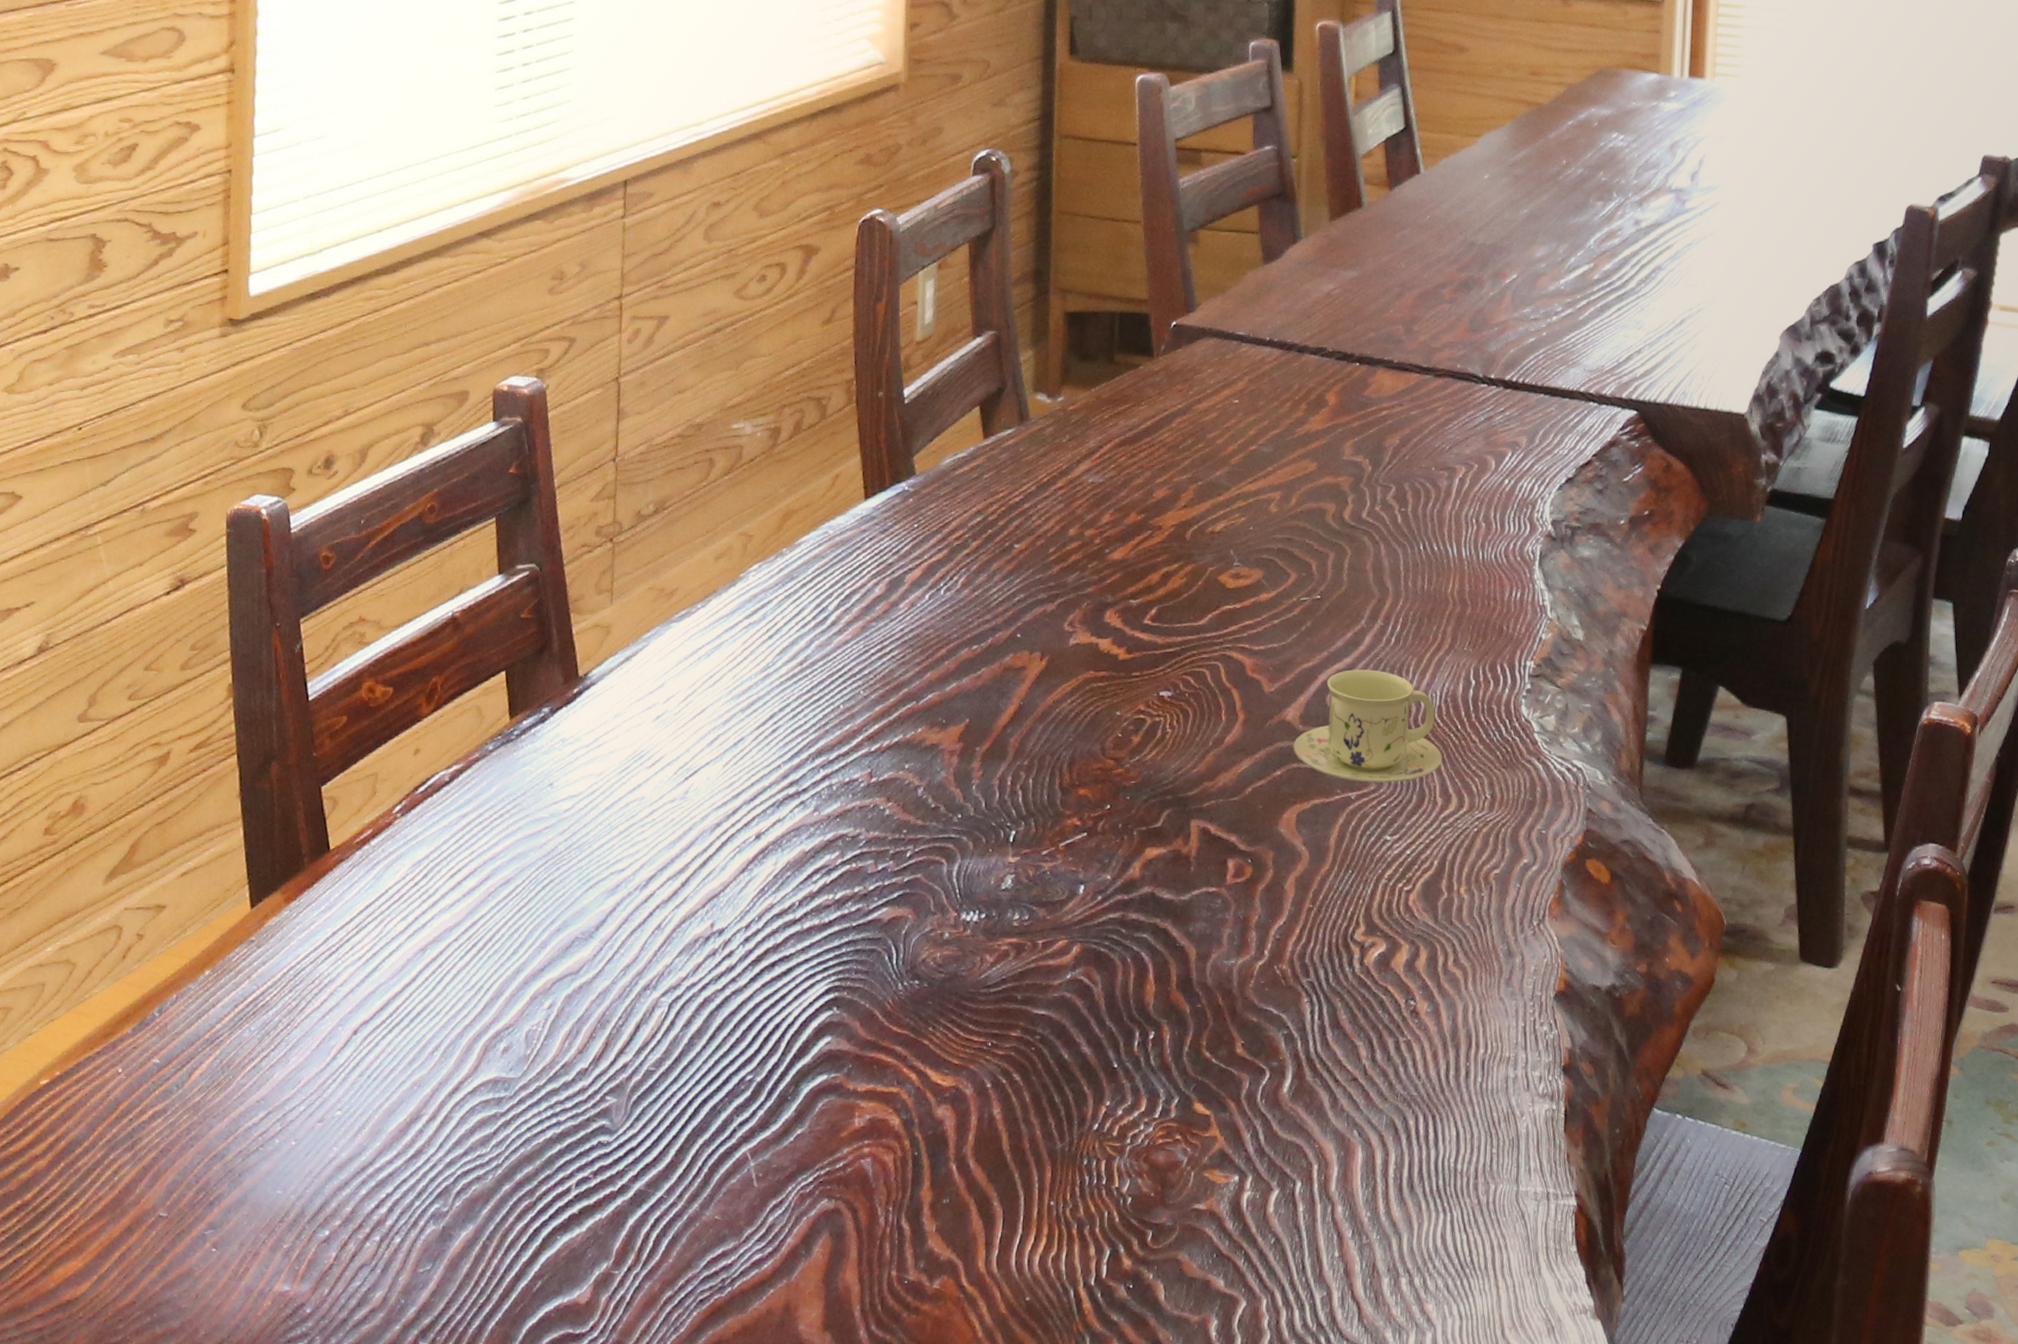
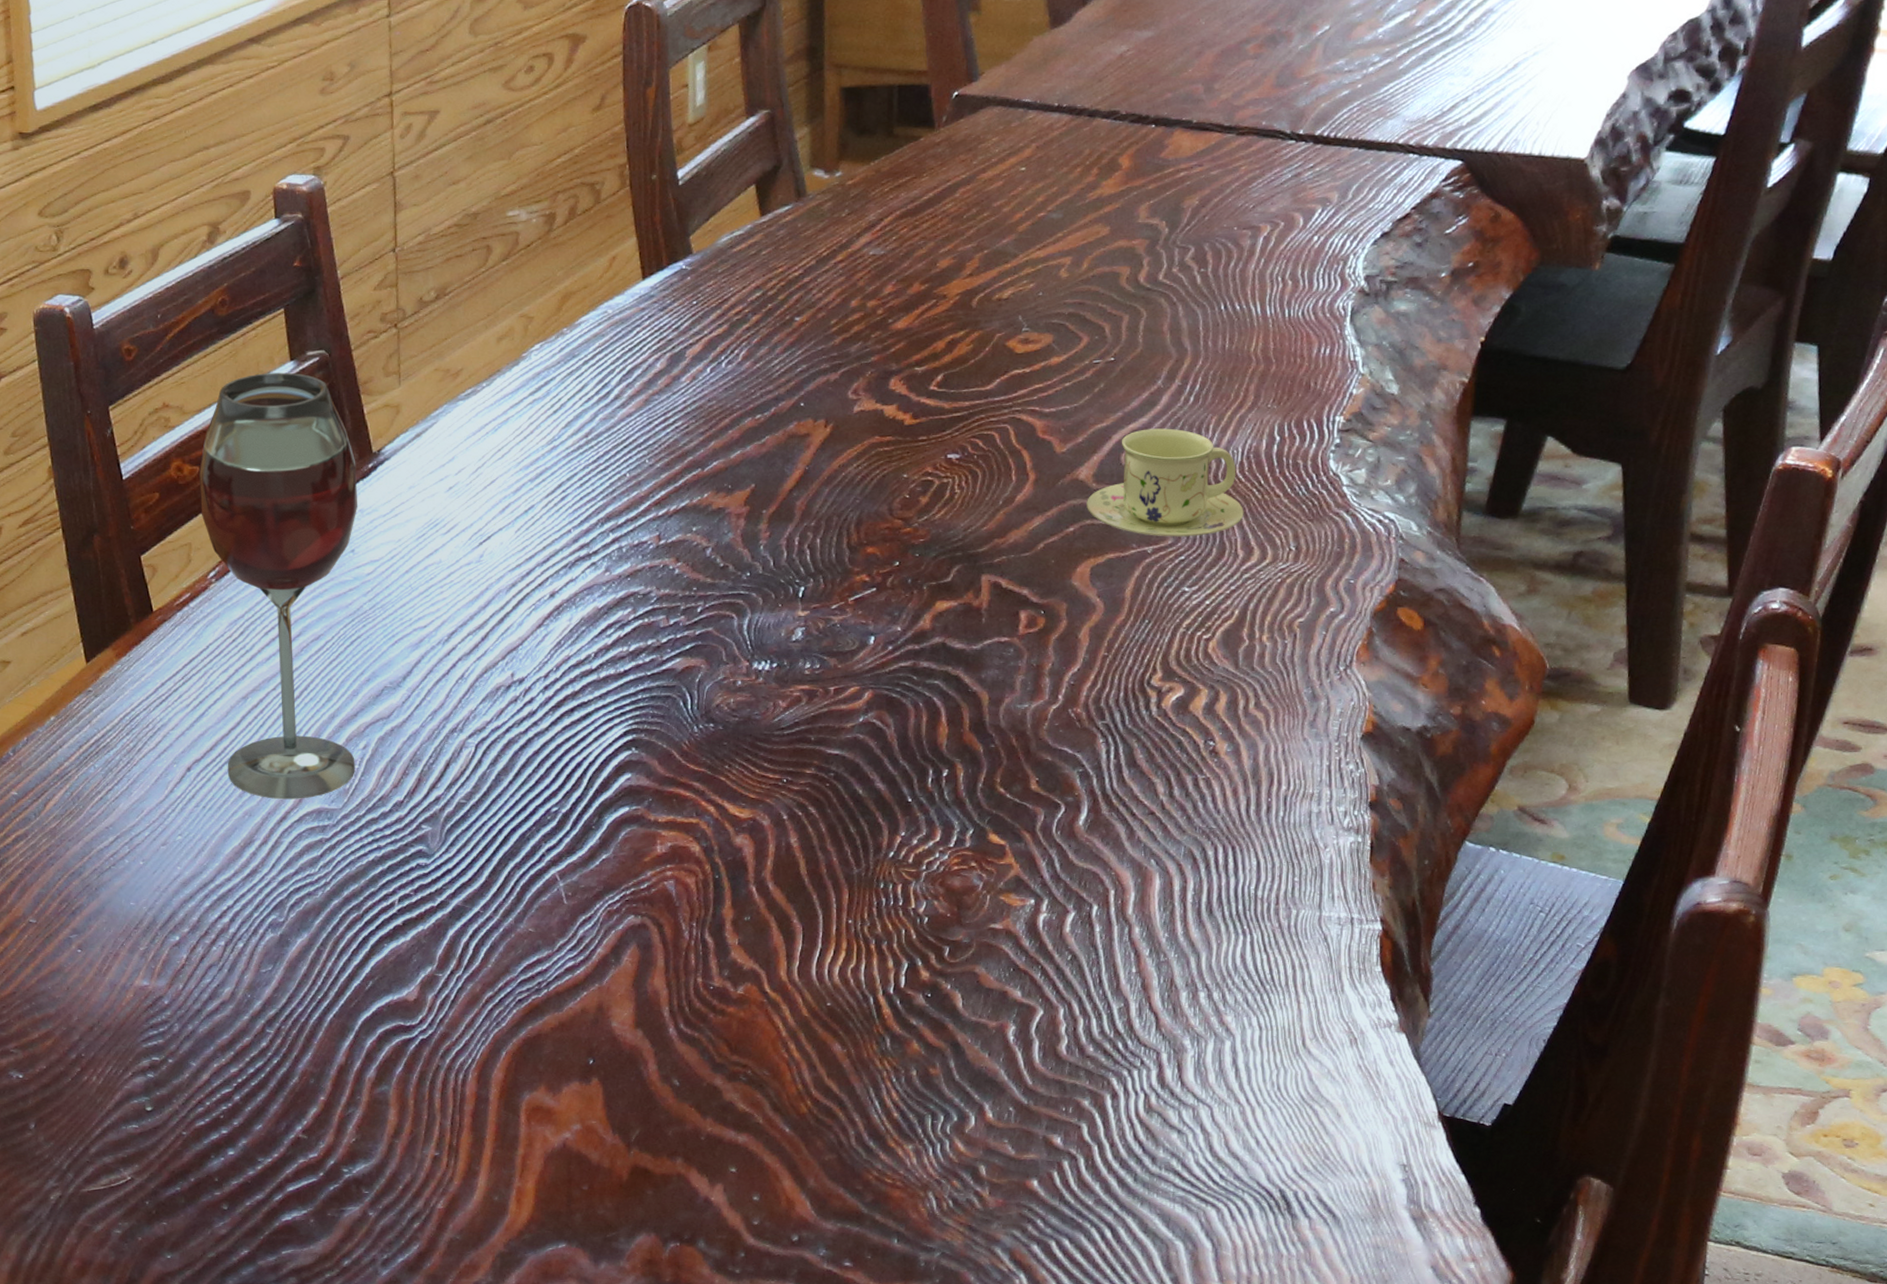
wineglass: none [391,587,561,1068] -> present [198,372,358,800]

